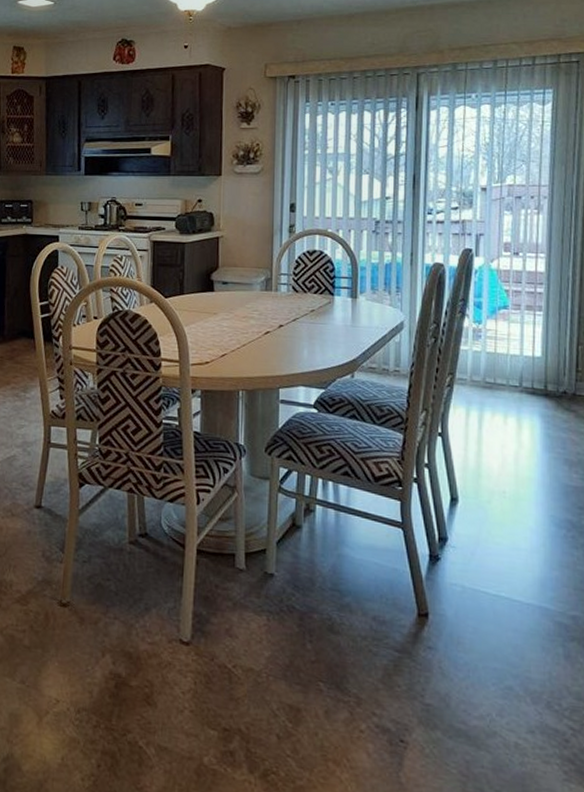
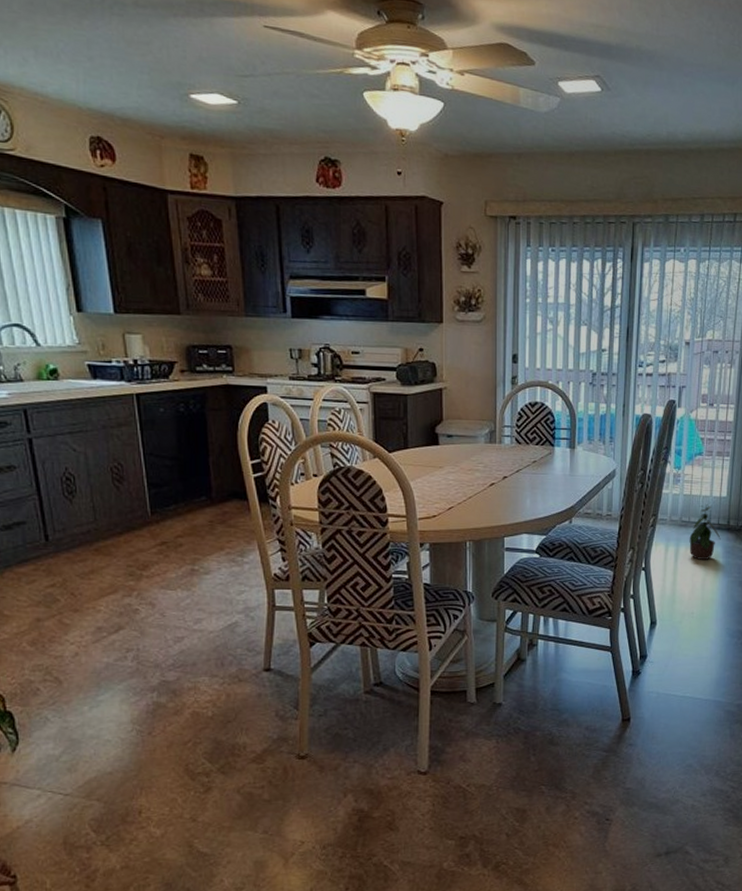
potted plant: none [496,363,537,429] -> present [689,503,721,560]

